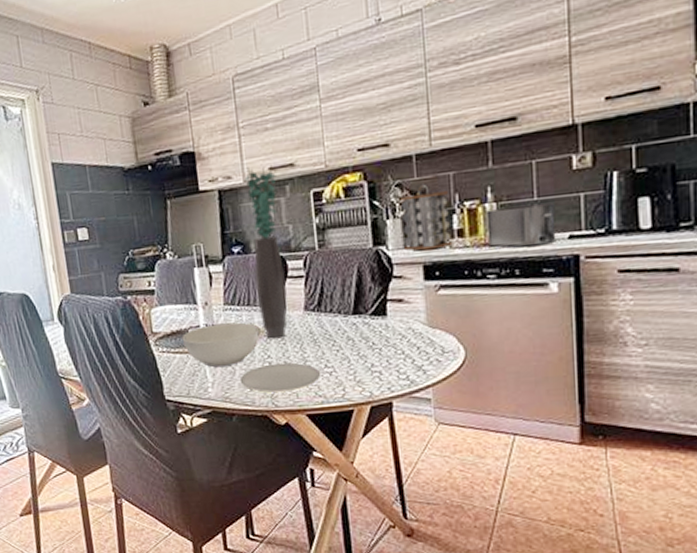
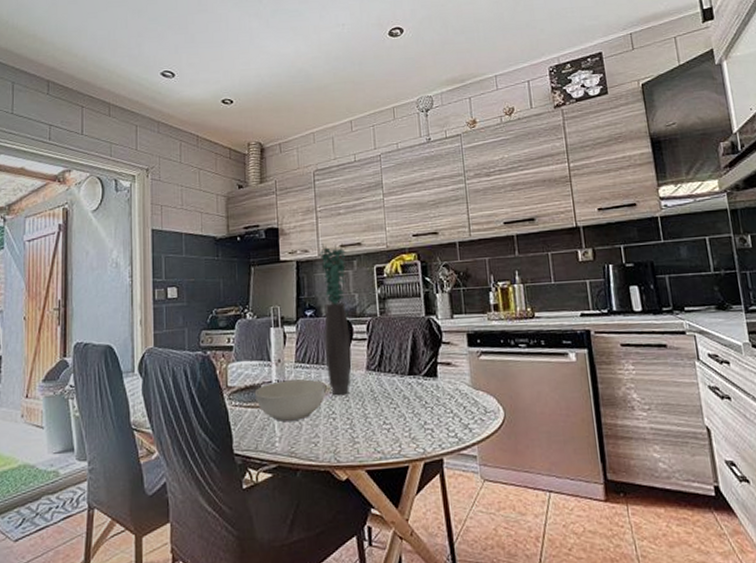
plate: present [239,362,322,393] -> none [305,418,380,449]
spice rack: present [399,184,453,251] -> none [446,266,490,321]
toaster: present [486,203,556,248] -> none [515,286,571,323]

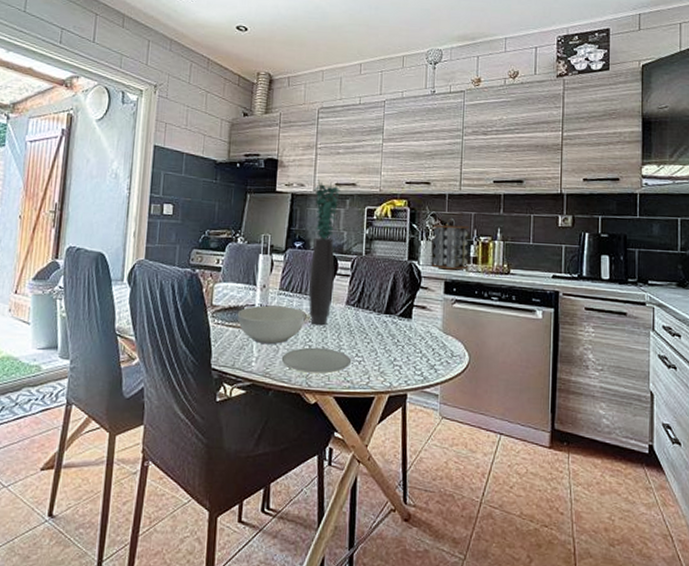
plate: none [305,418,380,449] -> present [281,347,352,375]
spice rack: none [446,266,490,321] -> present [432,217,469,270]

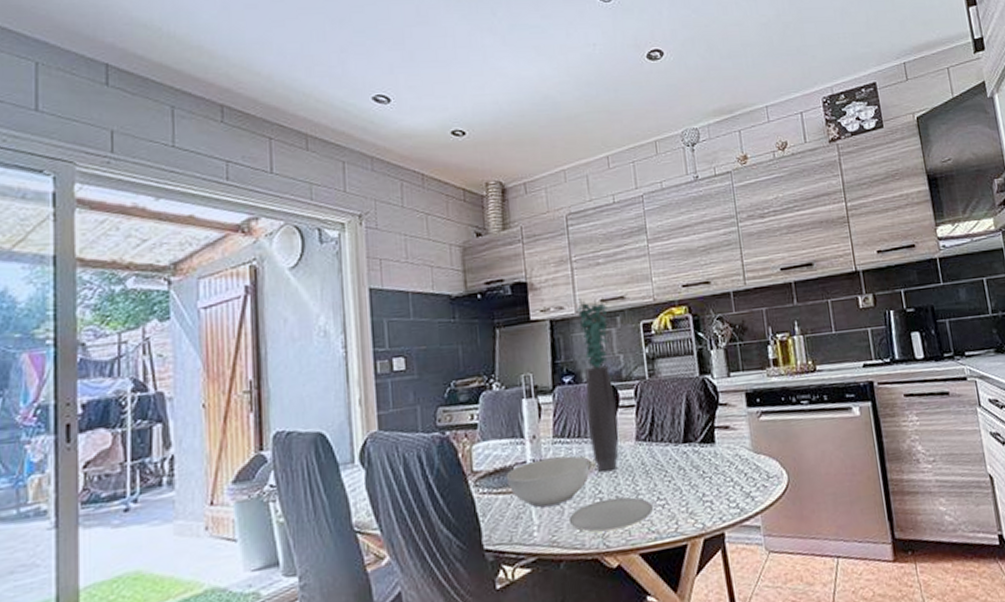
spice rack: present [432,217,469,270] -> none [721,318,770,380]

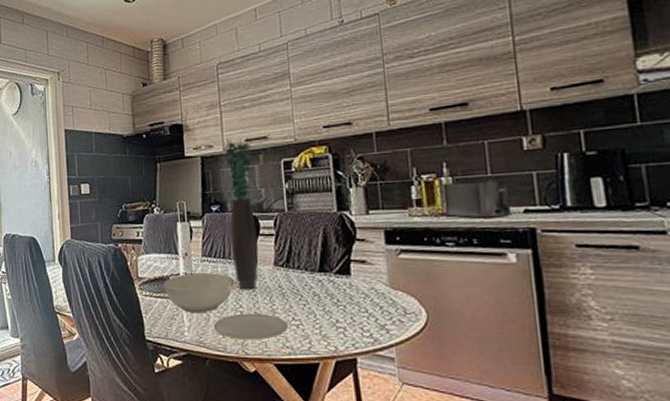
toaster: none [795,336,854,376] -> present [442,179,512,220]

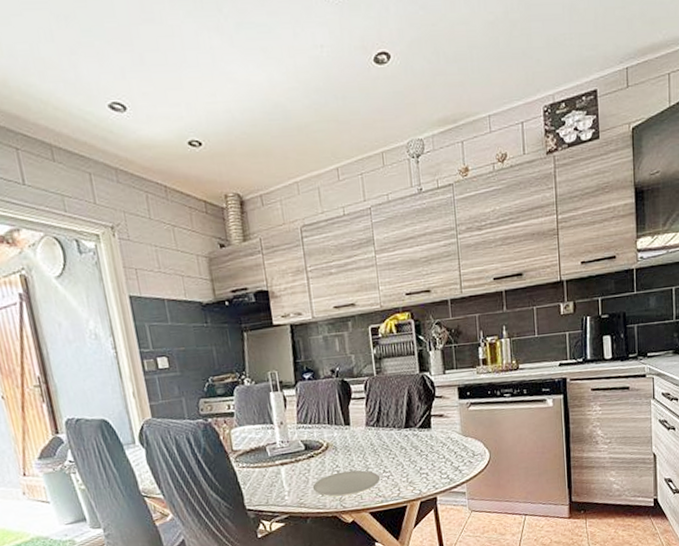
bowl: present [163,273,234,313] -> none [260,438,329,478]
vase: present [223,136,259,290] -> none [313,304,352,451]
toaster: present [442,179,512,220] -> none [502,339,551,373]

